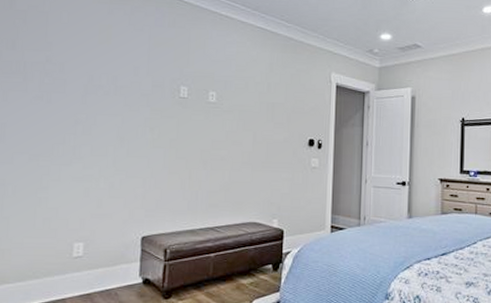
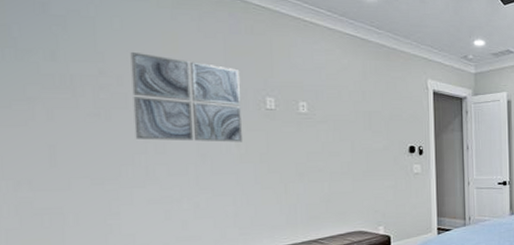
wall art: none [68,42,159,128] -> present [130,51,243,142]

